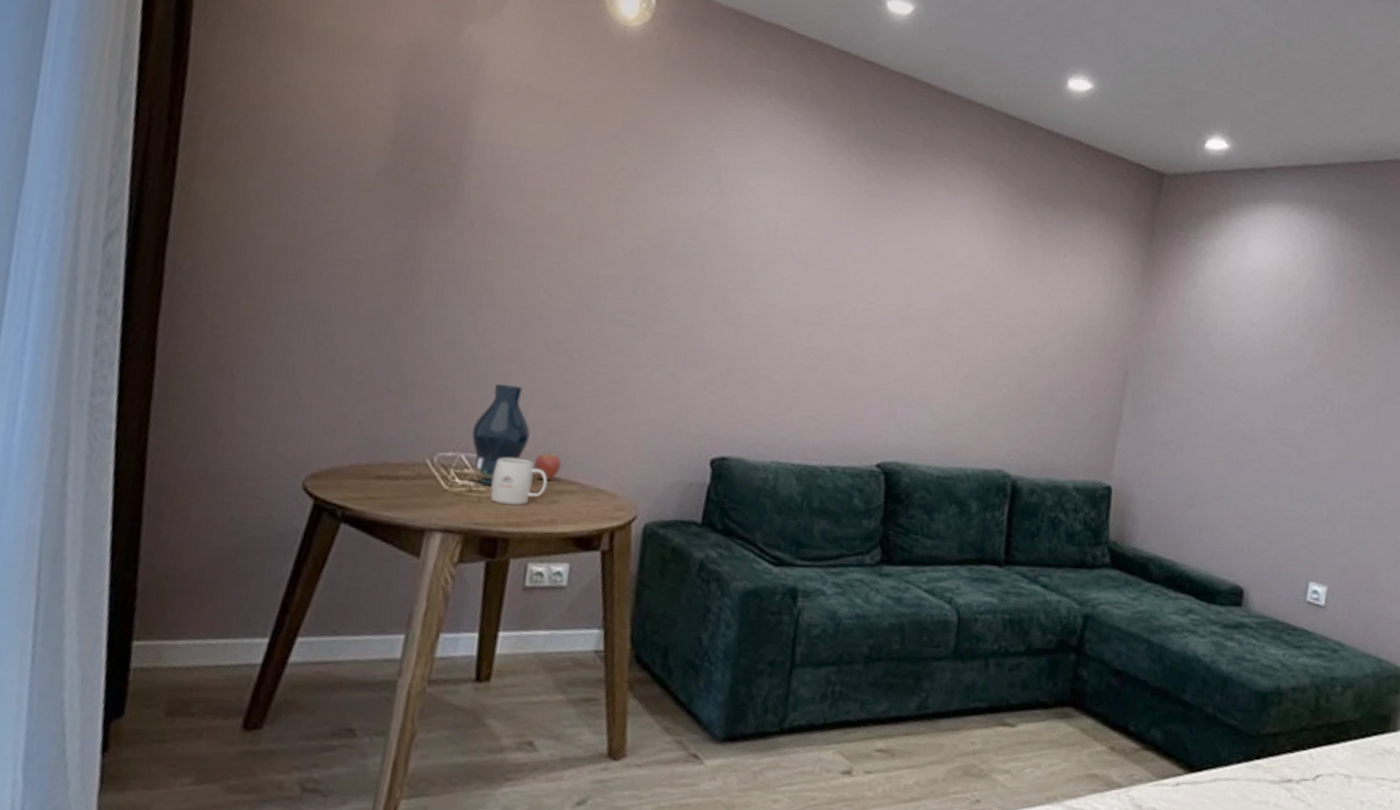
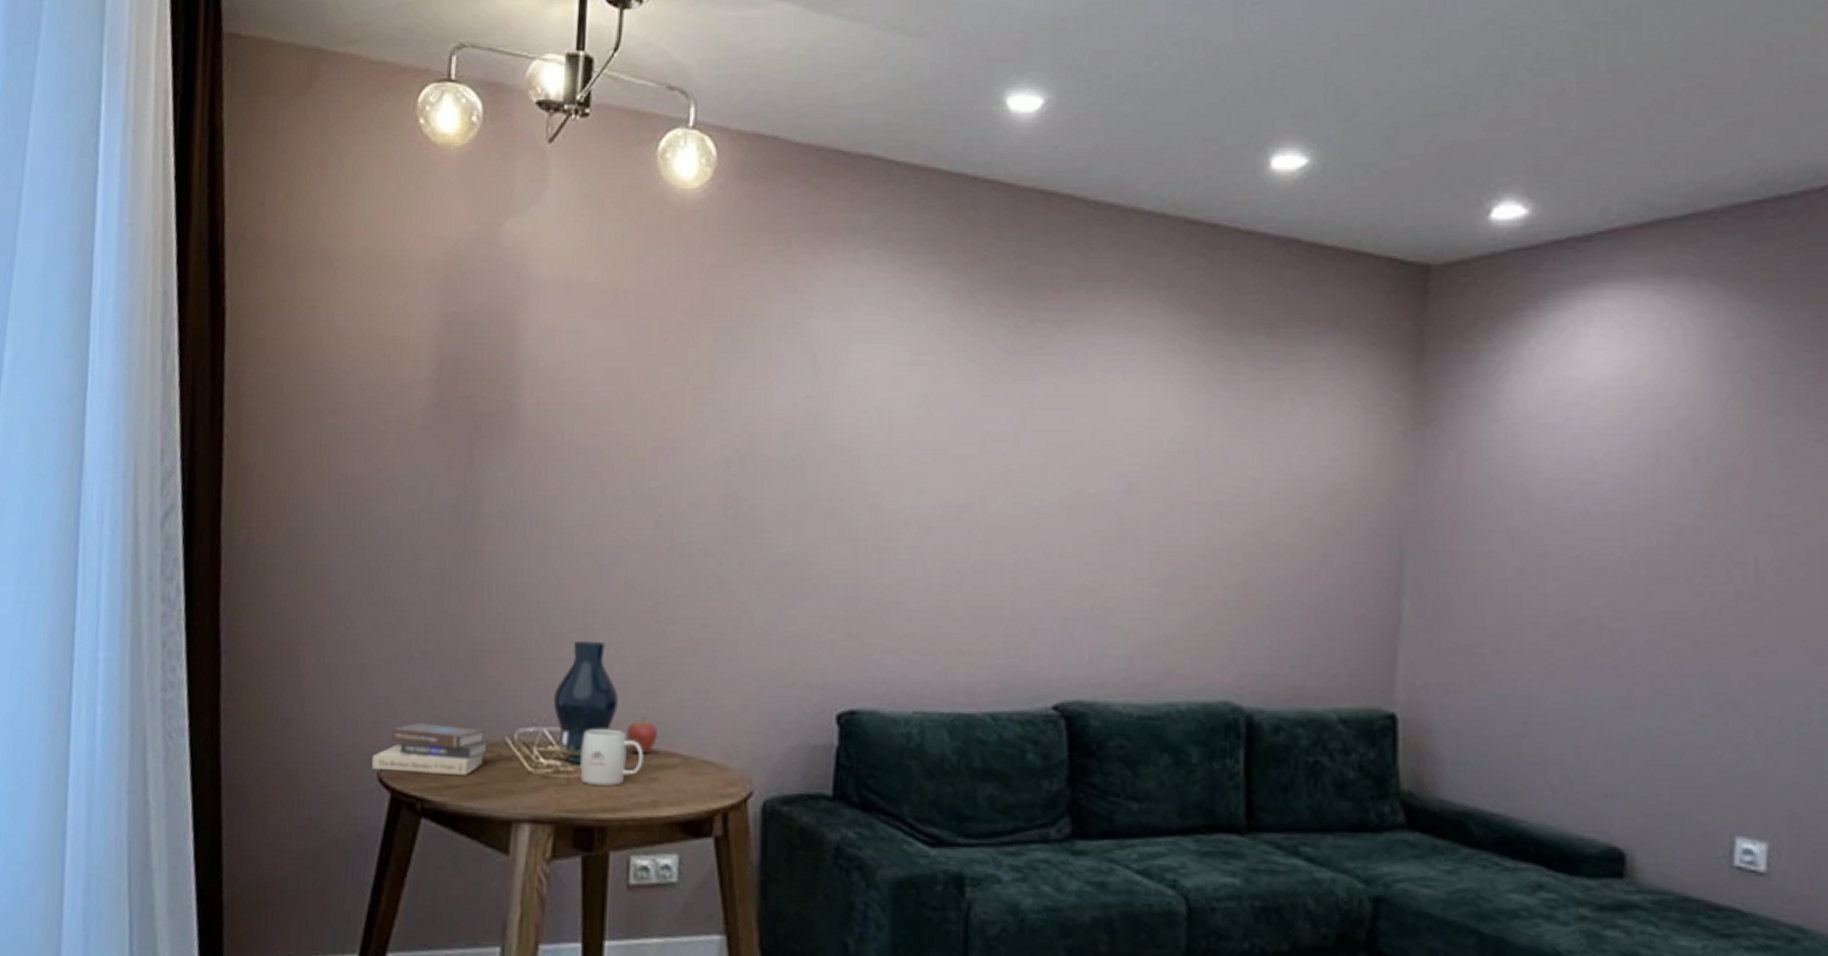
books: none [297,442,409,489] -> present [372,723,488,775]

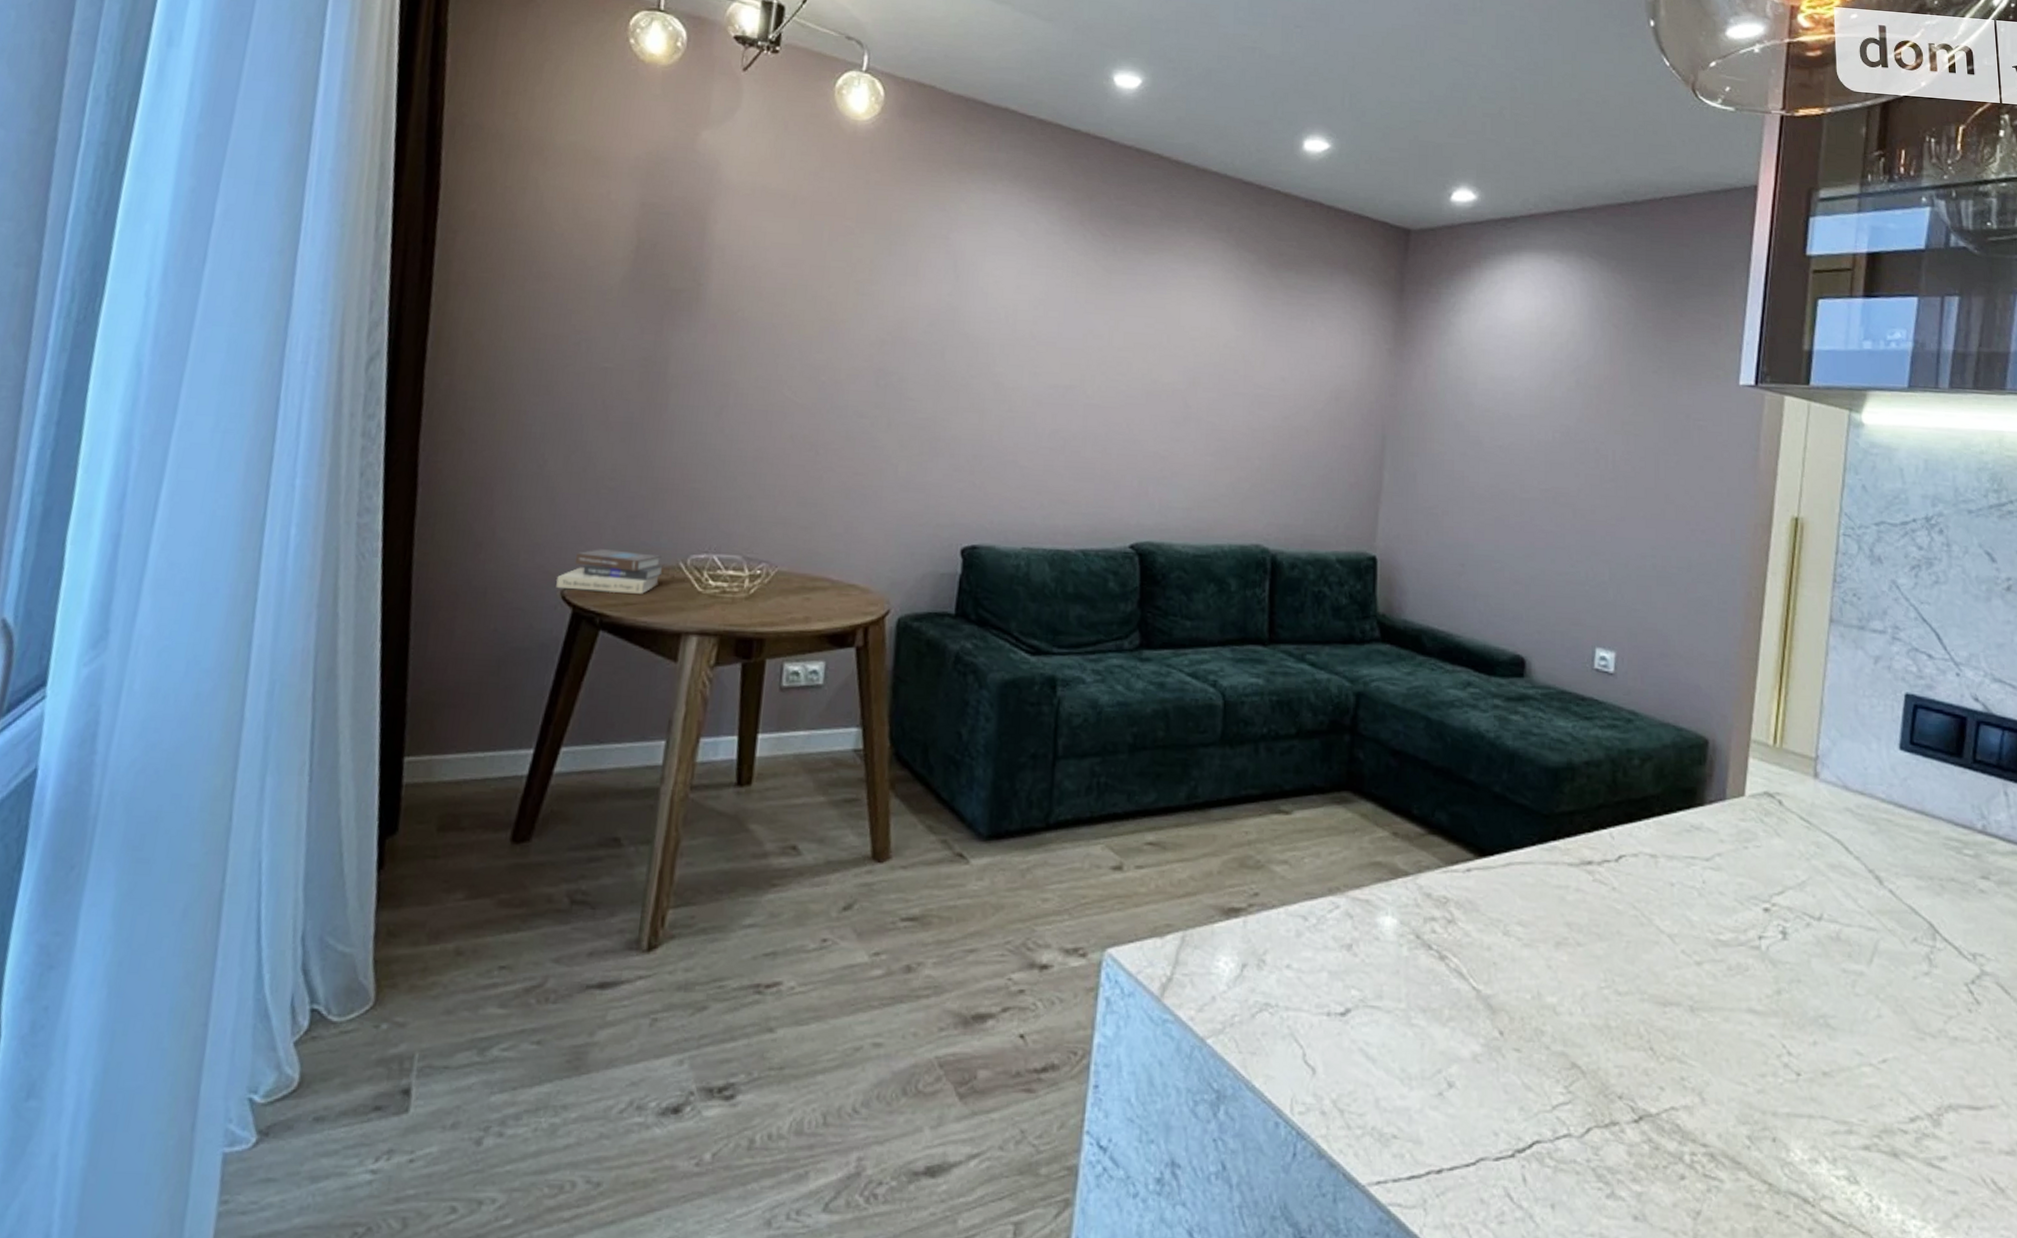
vase: present [553,640,618,765] -> none [723,482,780,586]
mug: present [580,728,644,787] -> none [743,556,800,605]
fruit: present [626,714,659,754] -> none [785,545,813,579]

